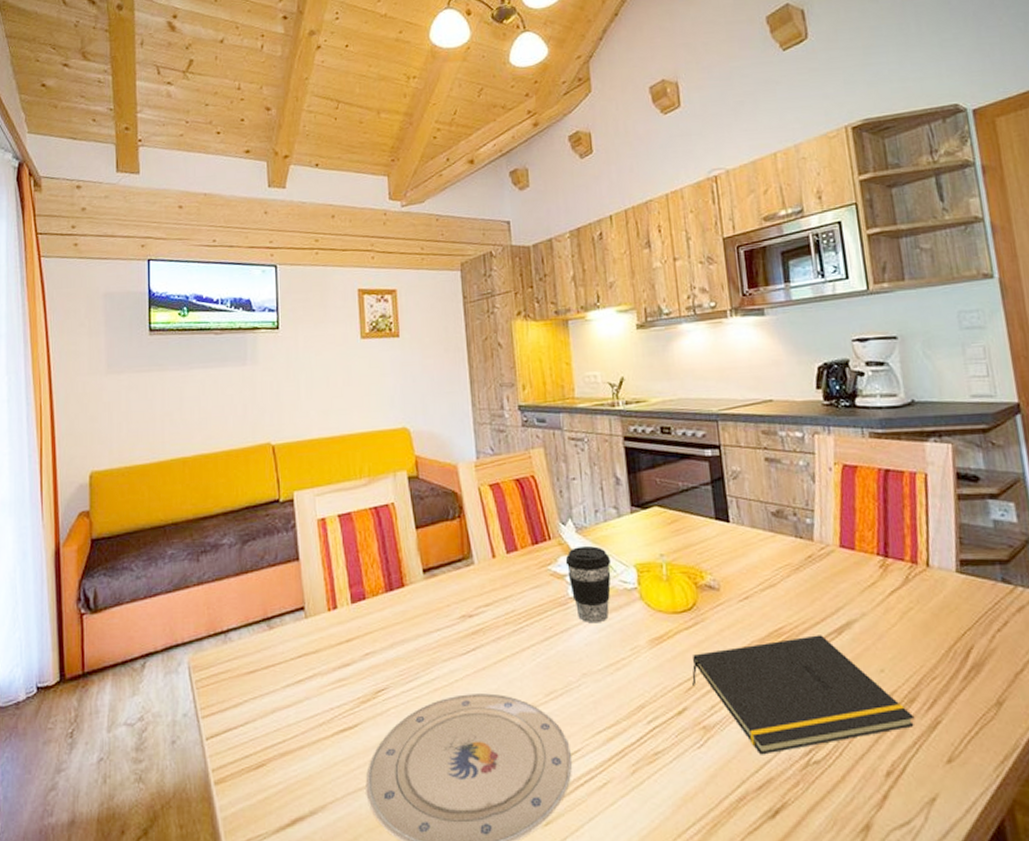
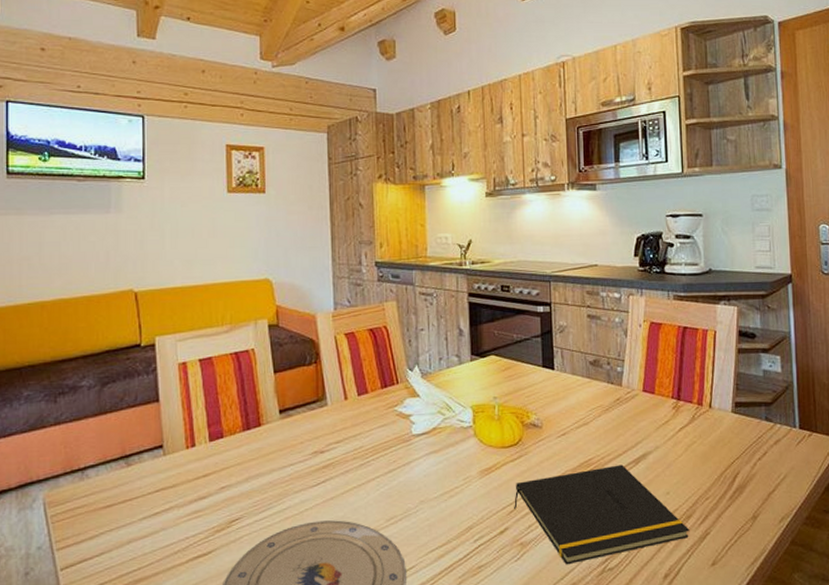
coffee cup: present [565,545,612,624] -> none [410,389,451,458]

